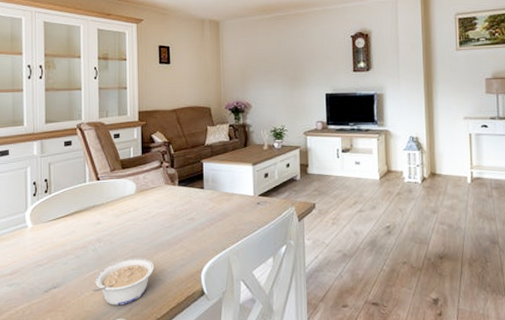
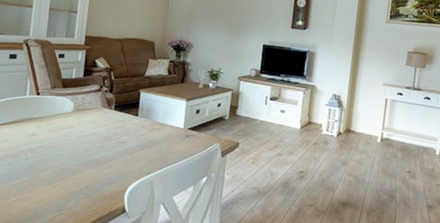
legume: present [92,258,155,306] -> none [19,171,82,213]

